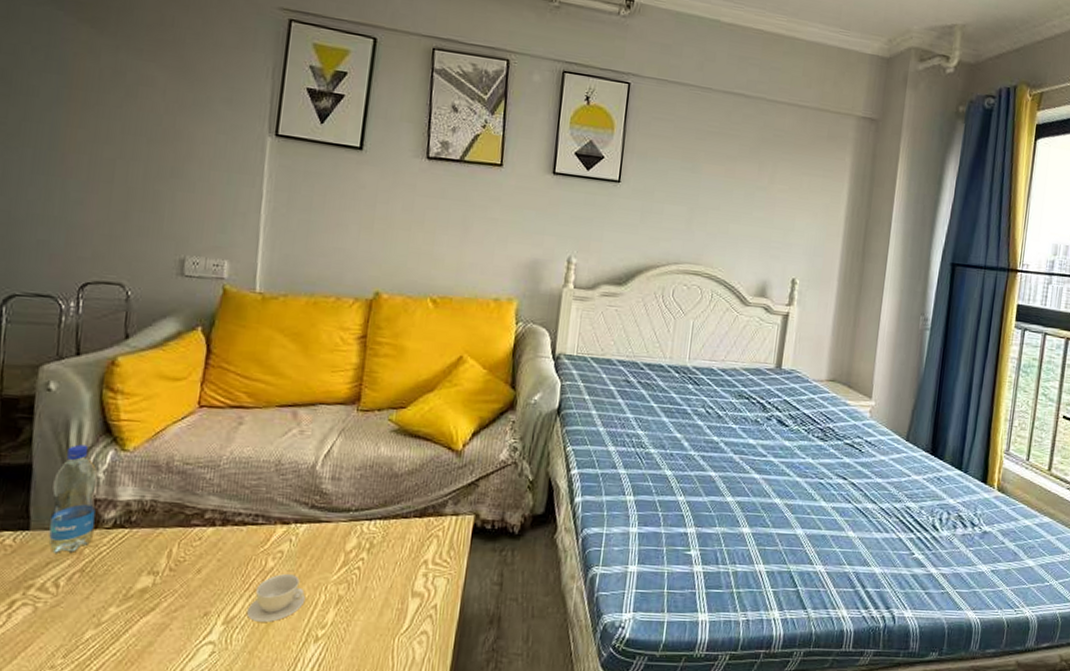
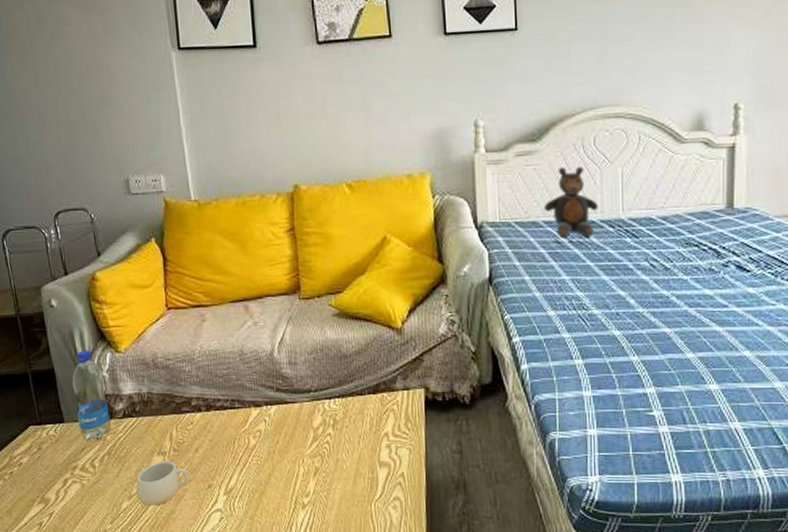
mug: none [107,581,183,636] -> present [136,460,190,506]
teacup: present [246,573,306,622] -> none [241,449,288,492]
teddy bear: none [619,311,668,380] -> present [543,166,598,238]

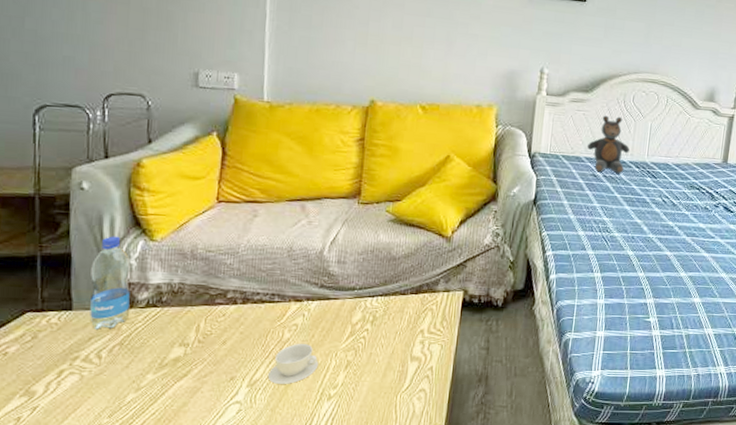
mug: present [136,460,190,506] -> none [146,352,212,398]
teacup: none [241,449,288,492] -> present [267,343,319,384]

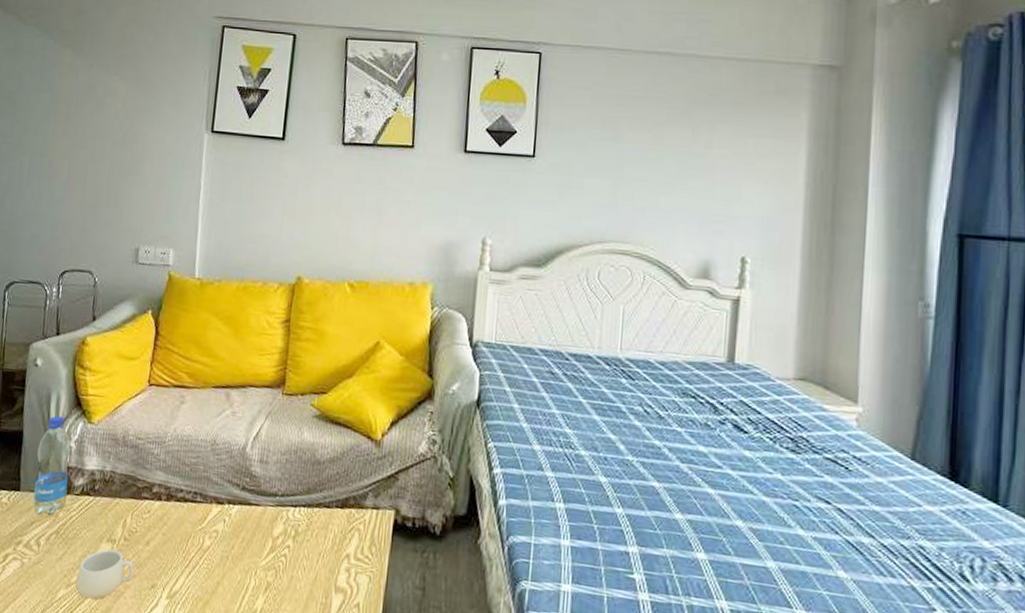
mug: none [146,352,212,398] -> present [75,549,135,600]
teacup: present [267,343,319,384] -> none [186,554,238,602]
teddy bear: present [586,115,630,174] -> none [540,296,596,373]

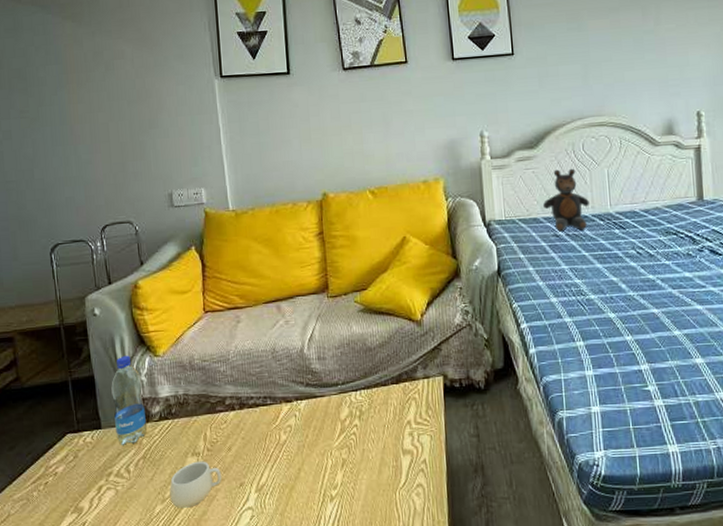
teddy bear: none [540,296,596,373] -> present [542,168,589,232]

